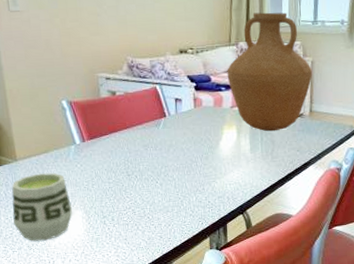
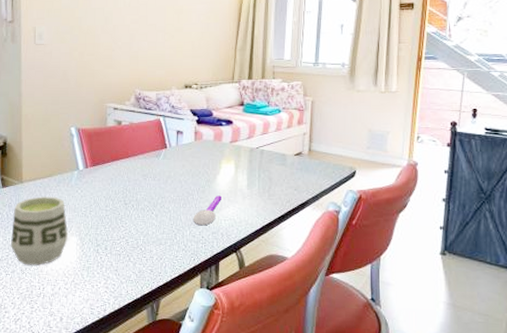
spoon: none [198,161,225,191] -> present [193,195,221,226]
vase: present [227,12,313,132] -> none [228,53,313,169]

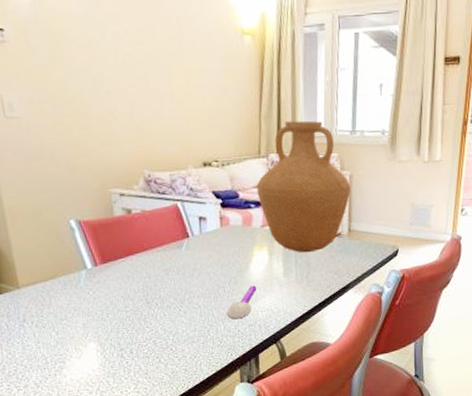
cup: present [11,196,68,266] -> none [14,301,85,378]
vase: none [228,53,313,169] -> present [256,120,351,253]

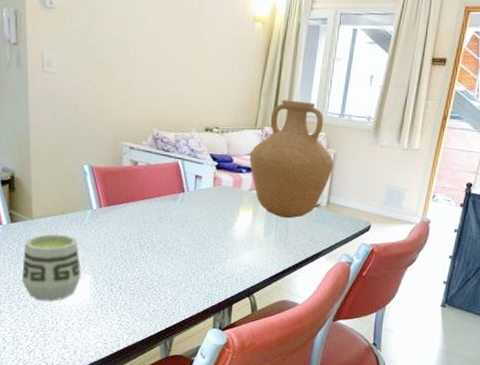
cup: none [14,301,85,378] -> present [22,234,81,301]
spoon: present [226,285,256,319] -> none [208,242,238,271]

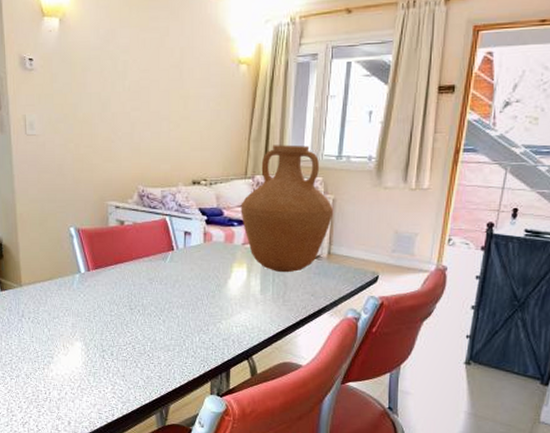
cup: present [22,234,81,301] -> none [13,301,72,370]

